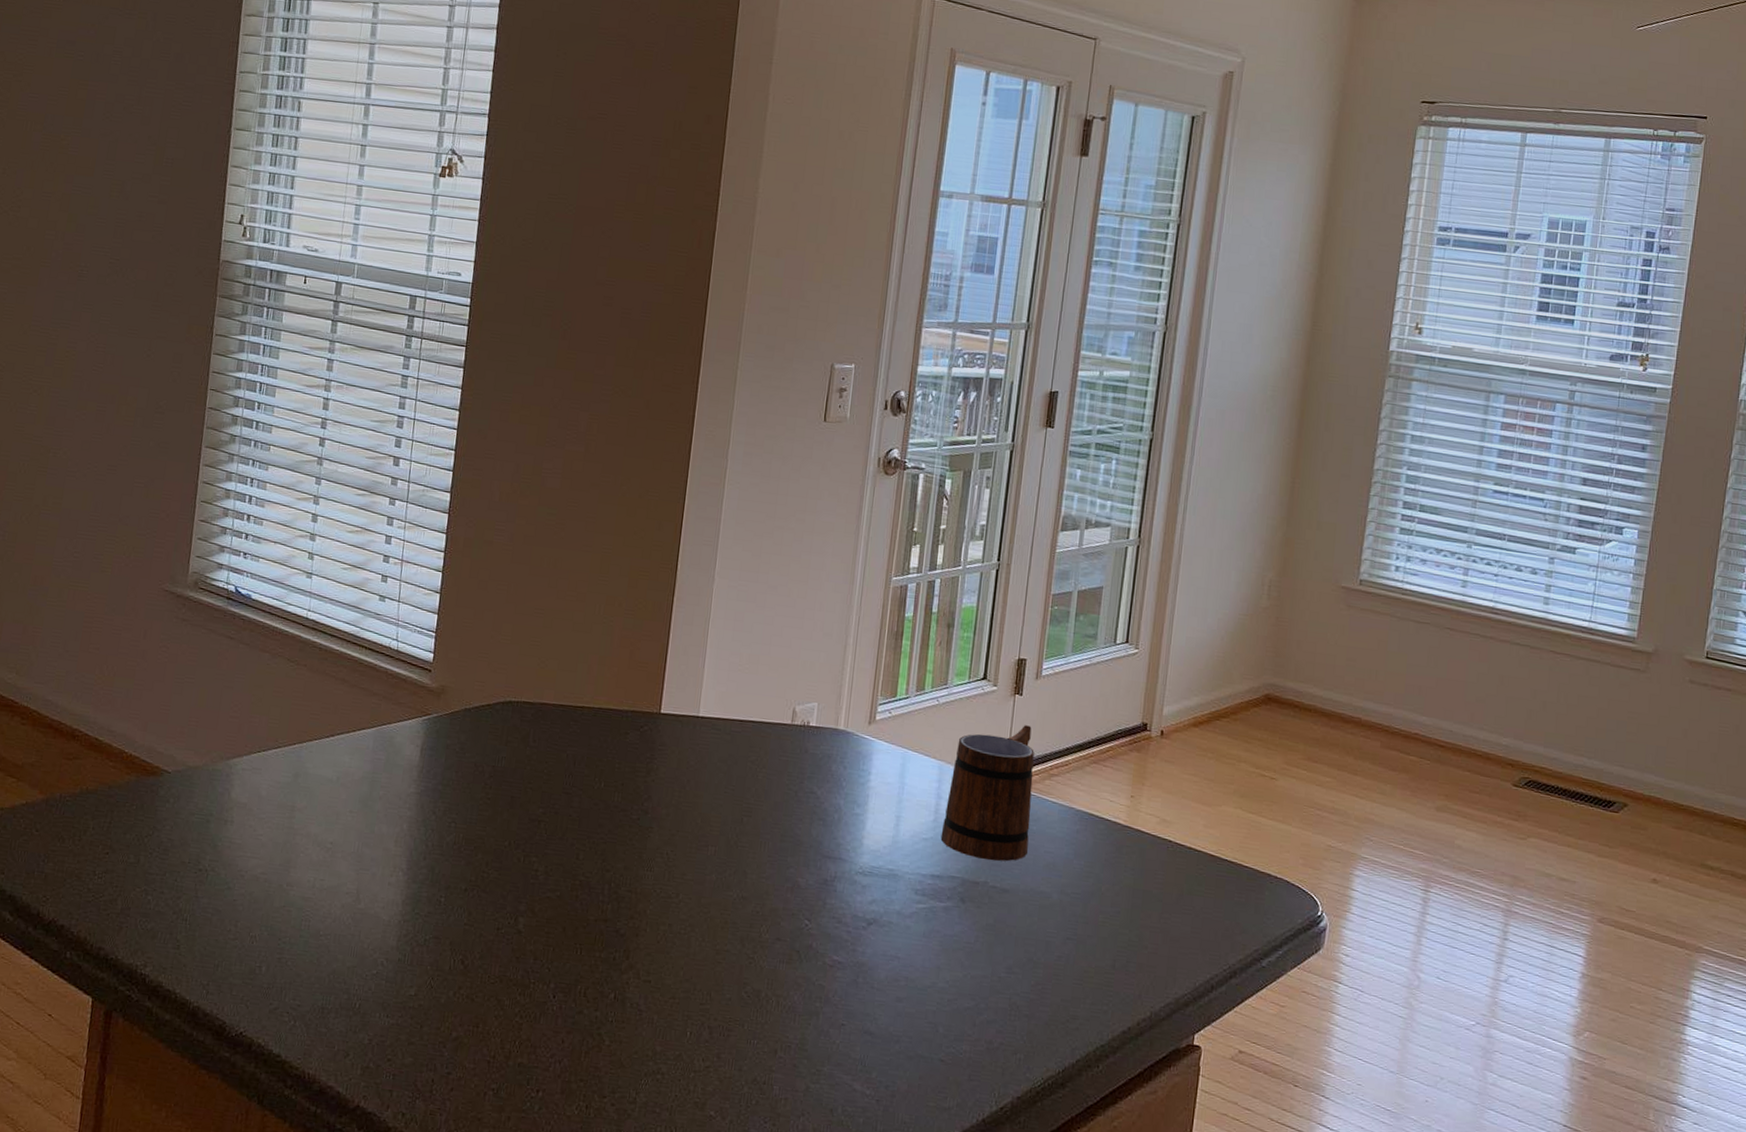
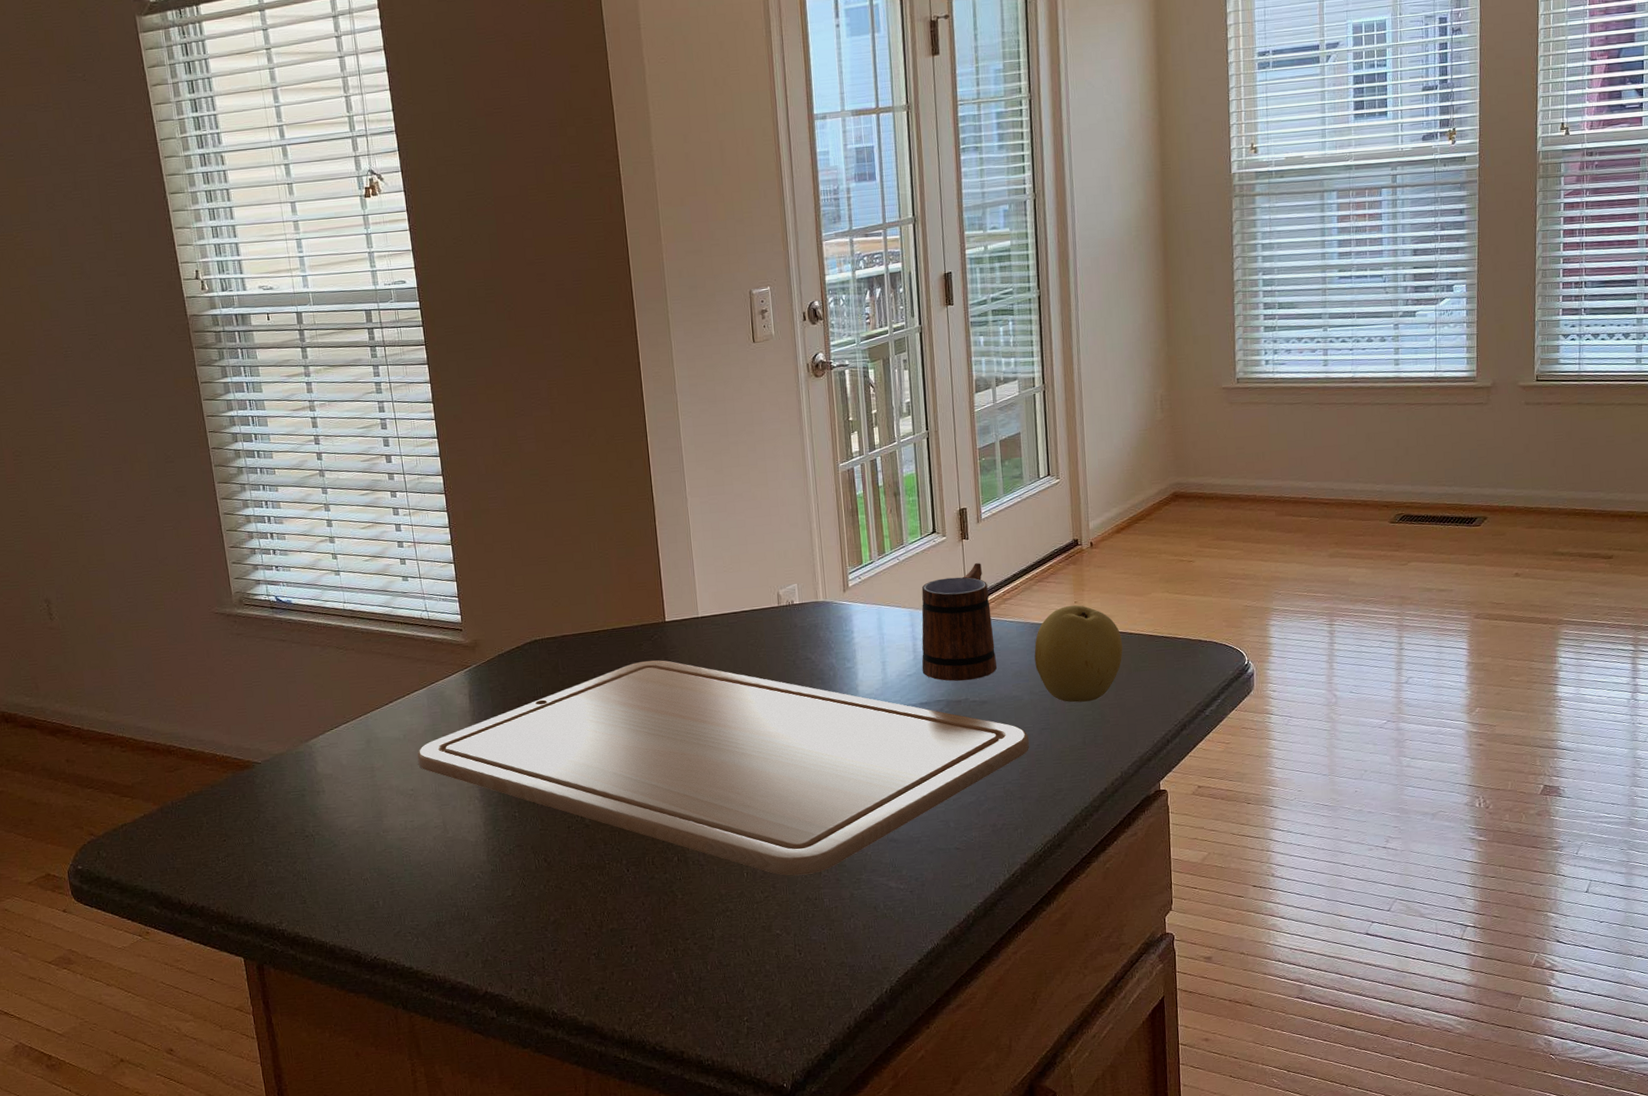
chopping board: none [345,752,1050,1052] -> present [417,660,1030,876]
fruit: none [1072,798,1179,919] -> present [1034,605,1123,703]

